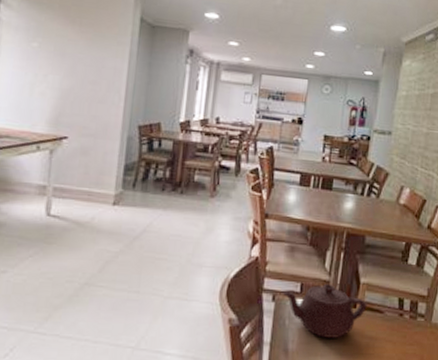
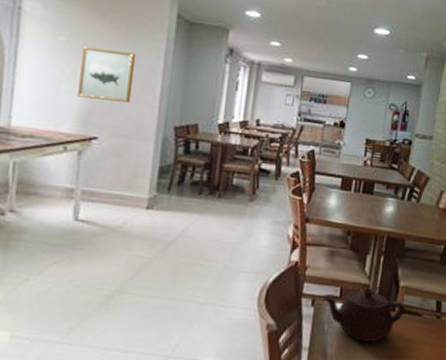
wall art: none [49,51,103,104] -> present [78,46,137,103]

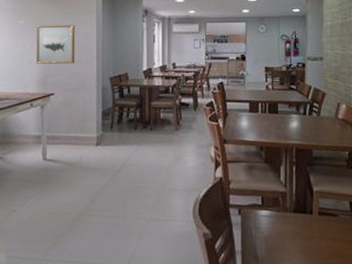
teapot: present [321,288,406,341] -> none [246,195,322,243]

